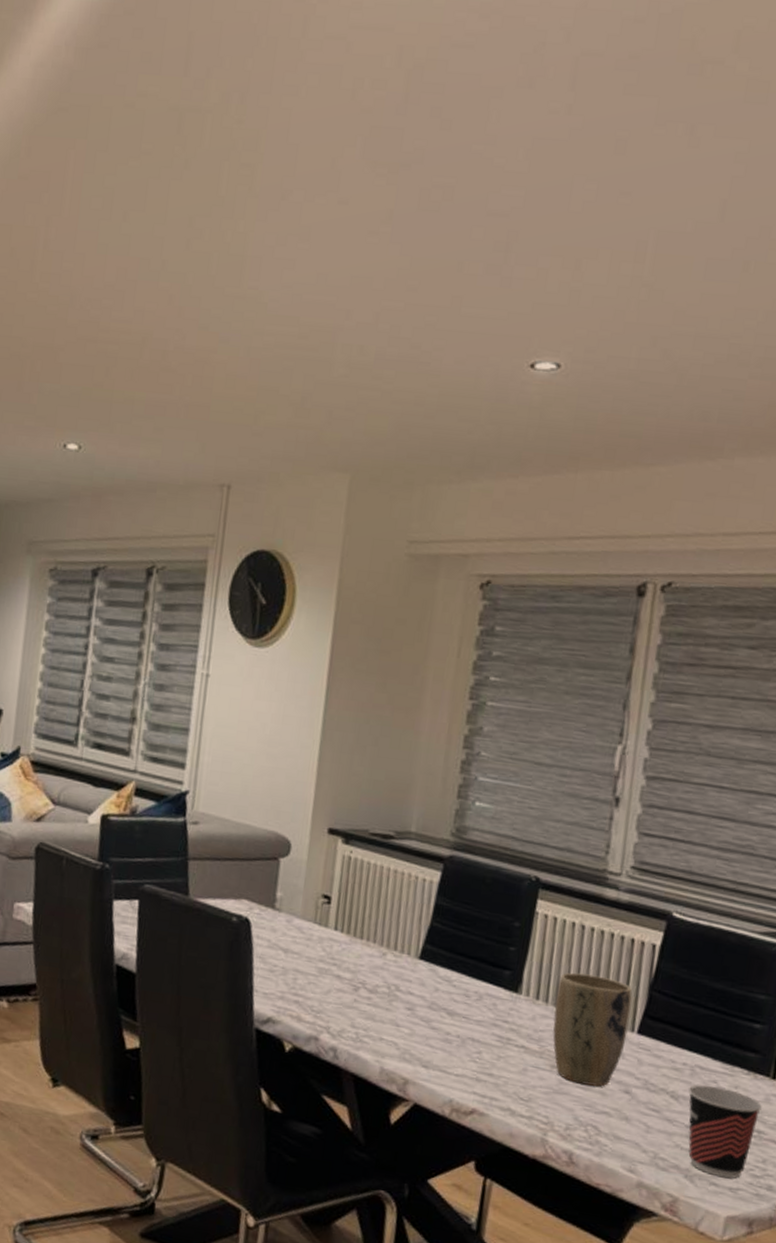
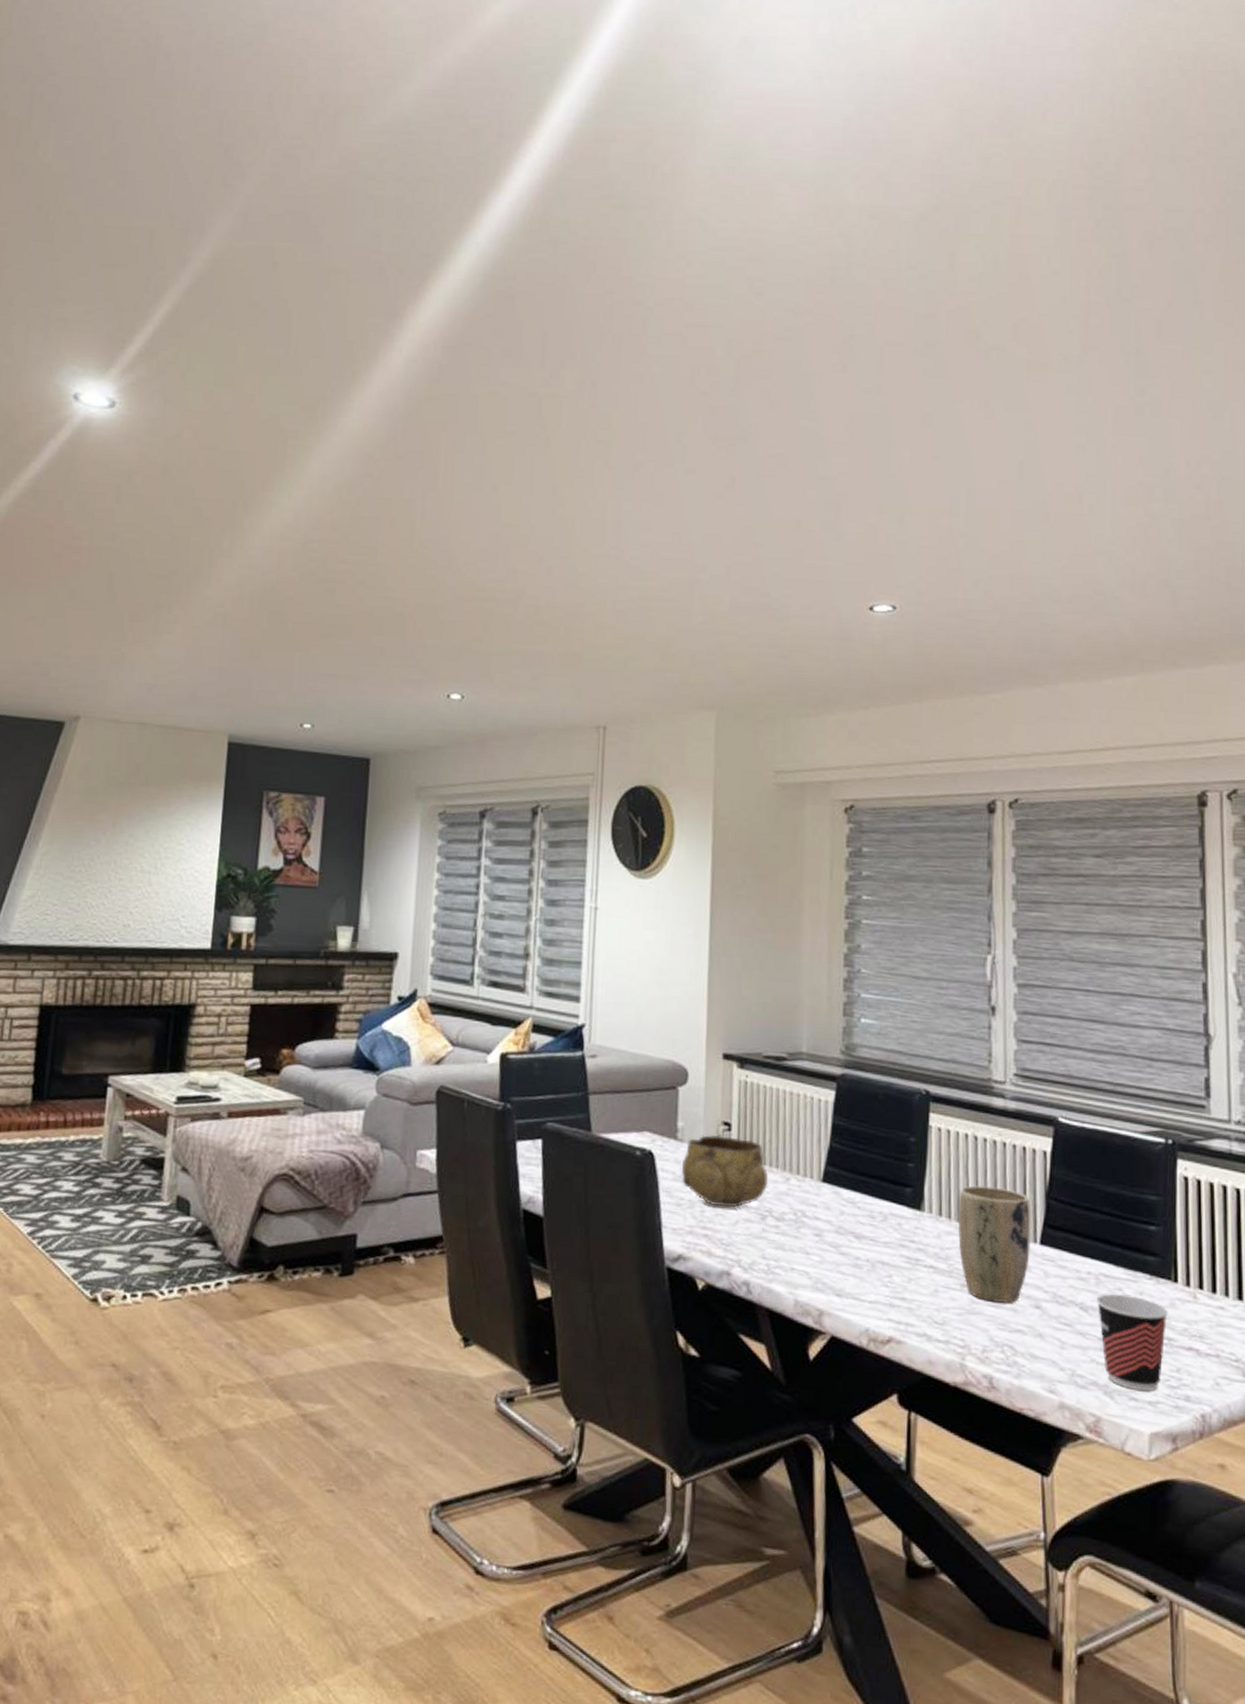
decorative bowl: none [276,906,365,978] -> present [681,1134,769,1208]

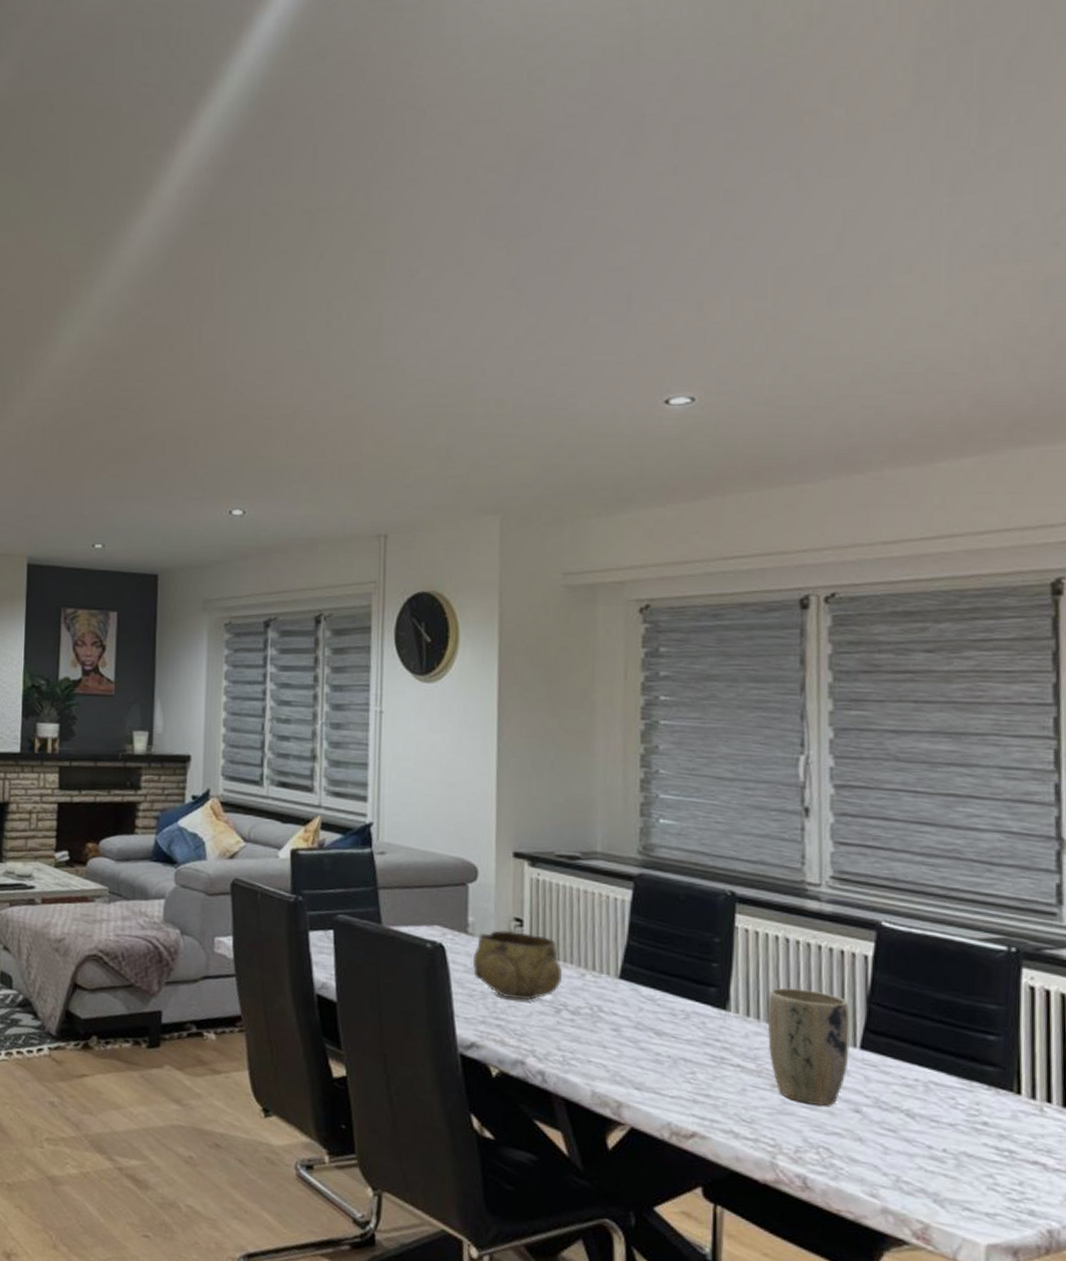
cup: present [1096,1294,1168,1392] -> none [925,1102,1009,1203]

